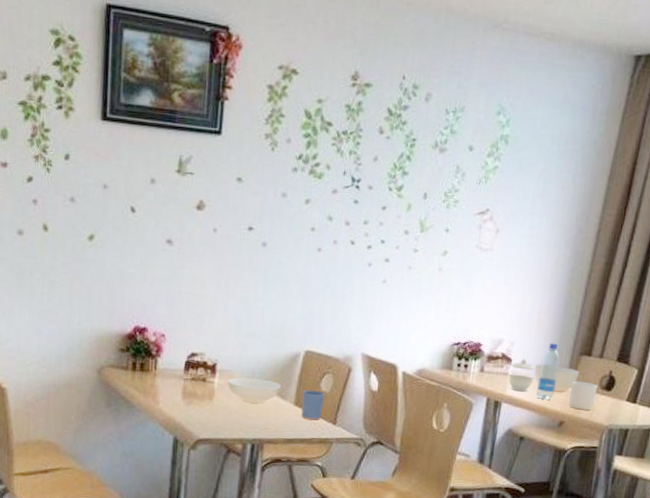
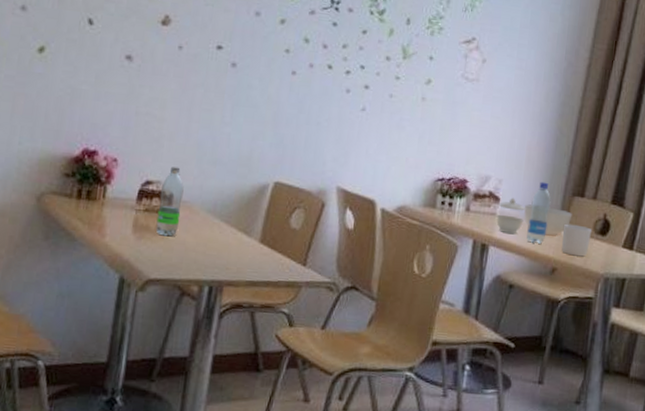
bottle: none [202,340,225,402] -> present [155,166,184,237]
bowl: present [227,377,281,404] -> none [185,209,246,240]
mug: present [301,389,324,421] -> none [267,225,294,261]

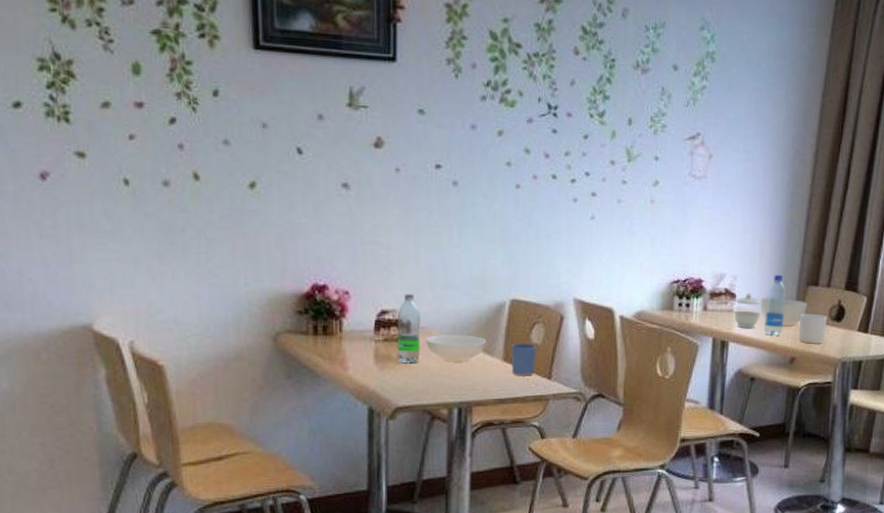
bowl: none [185,209,246,240] -> present [425,334,487,362]
mug: none [267,225,294,261] -> present [511,343,536,376]

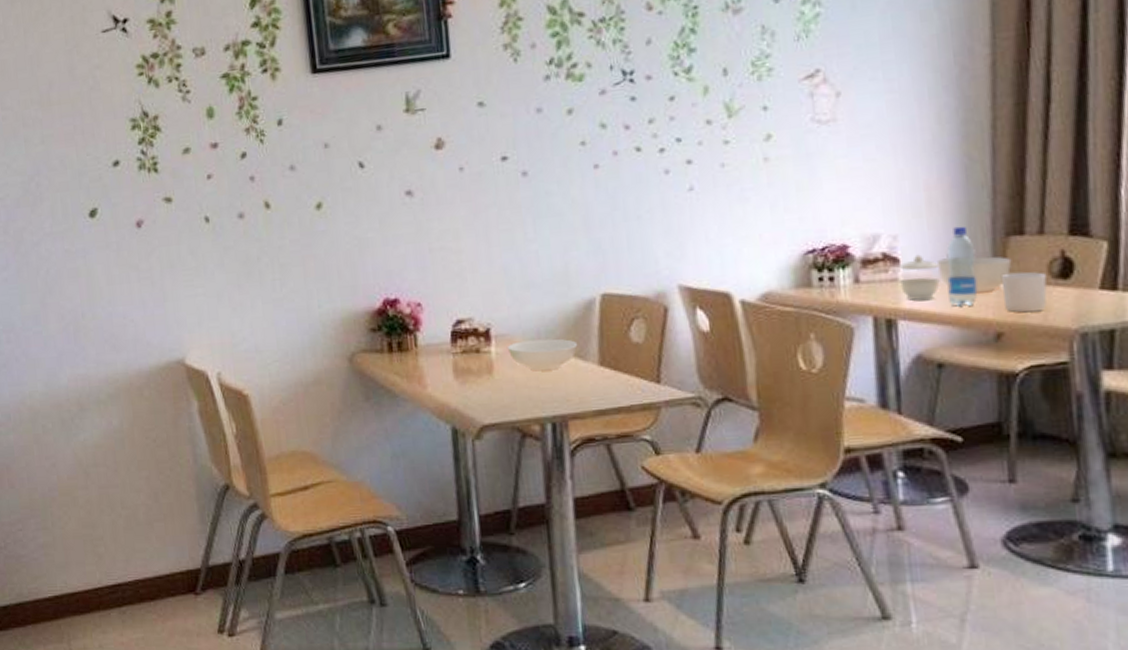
bottle: present [397,294,421,364] -> none [474,299,504,377]
mug: present [511,343,536,376] -> none [607,342,639,382]

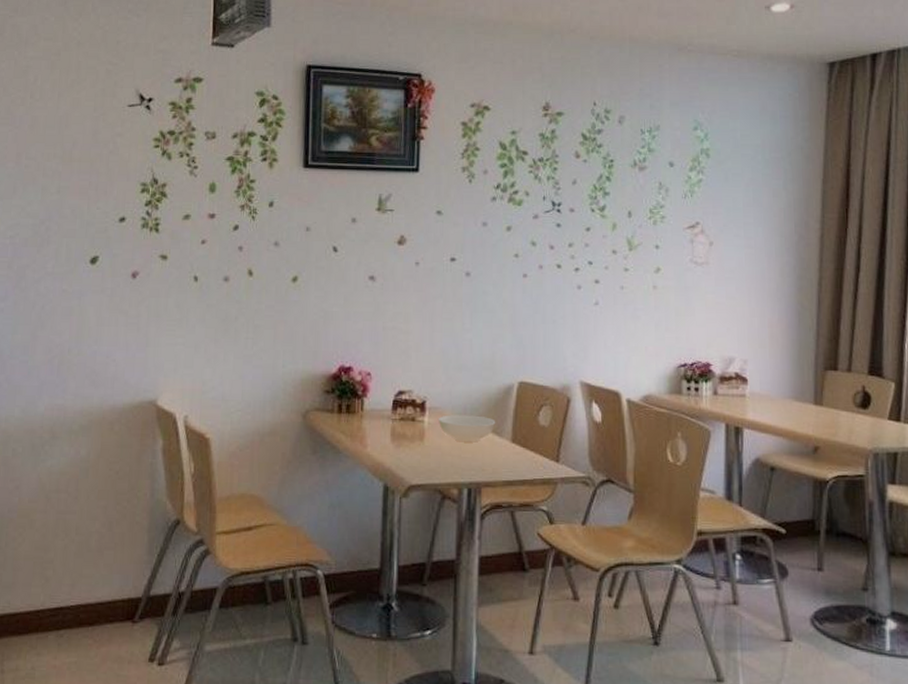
sugar bowl: present [898,254,940,301] -> none [746,377,777,415]
bowl: present [936,256,1012,294] -> none [774,383,828,413]
bottle: present [946,226,978,306] -> none [781,358,803,422]
mug: present [1002,271,1048,313] -> none [820,399,852,433]

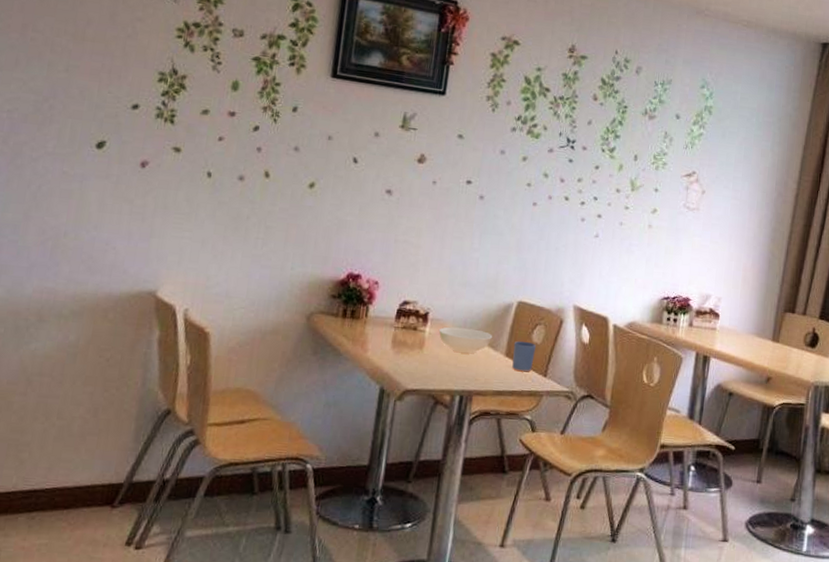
mug: none [519,424,543,459] -> present [512,340,536,372]

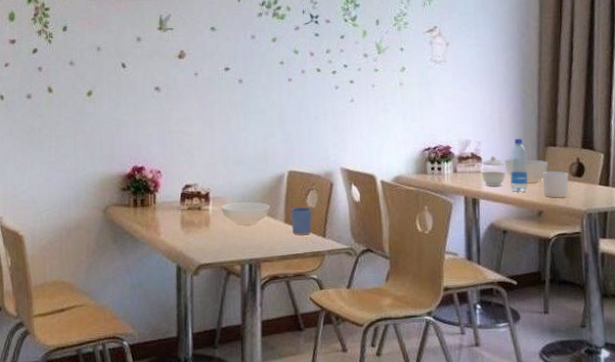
sugar bowl: none [716,314,743,347] -> present [481,155,506,187]
bowl: none [741,320,785,349] -> present [504,158,549,184]
bottle: none [744,299,765,355] -> present [510,138,528,192]
mug: none [775,337,803,367] -> present [542,171,569,198]

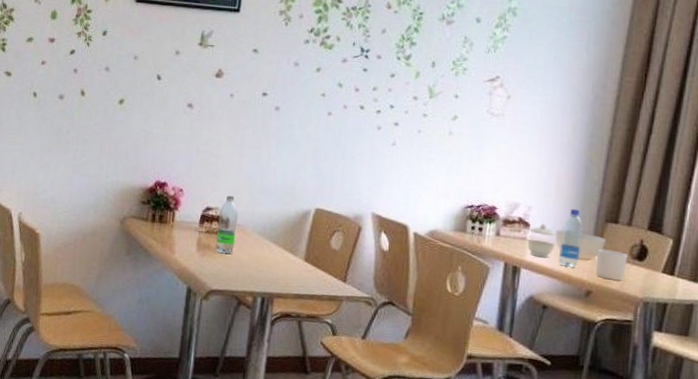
bottle: none [198,170,217,228] -> present [215,195,238,255]
bowl: present [220,202,271,226] -> none [239,232,292,258]
mug: present [290,207,312,236] -> none [311,246,334,278]

